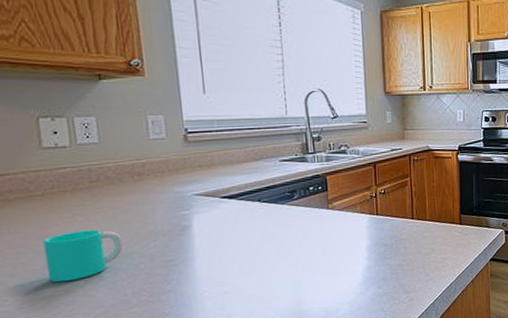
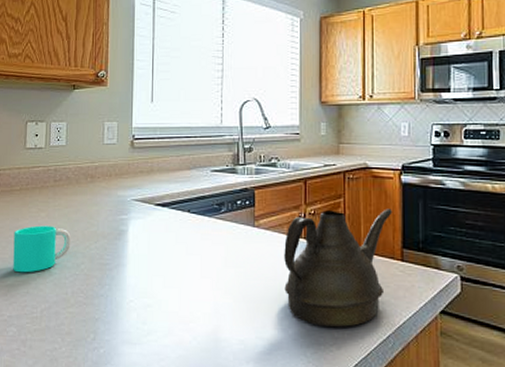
teapot: none [358,183,452,285] -> present [284,208,392,328]

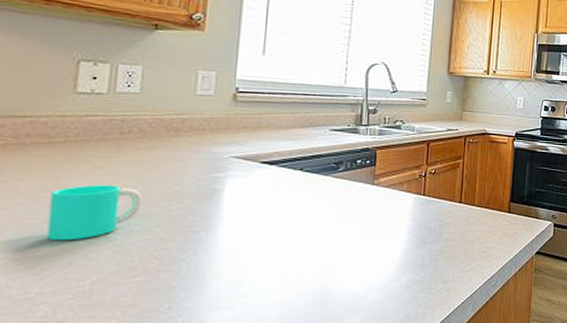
teapot: present [284,208,392,328] -> none [400,169,504,273]

